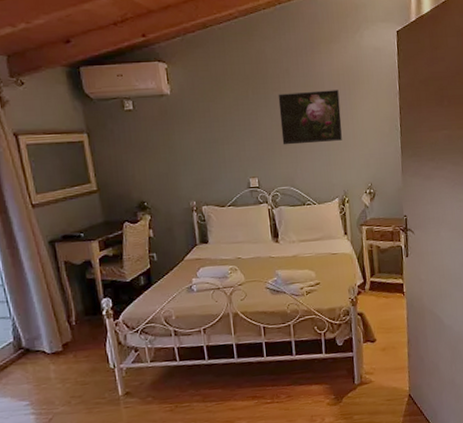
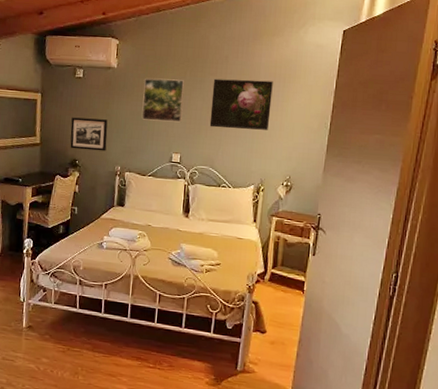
picture frame: none [129,153,176,191] -> present [70,117,108,152]
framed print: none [204,99,253,148] -> present [142,78,185,123]

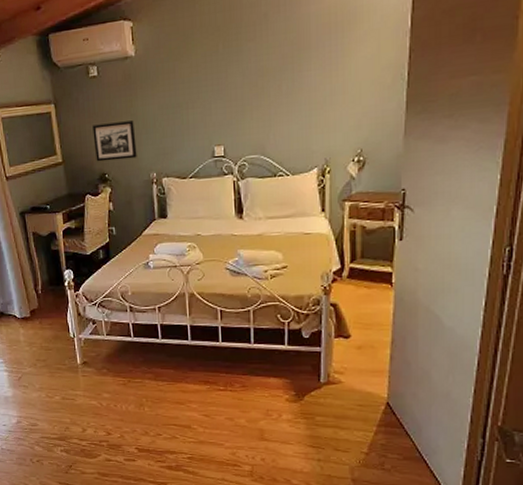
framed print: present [142,78,185,123] -> none [170,55,220,113]
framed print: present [209,78,273,130] -> none [252,33,329,107]

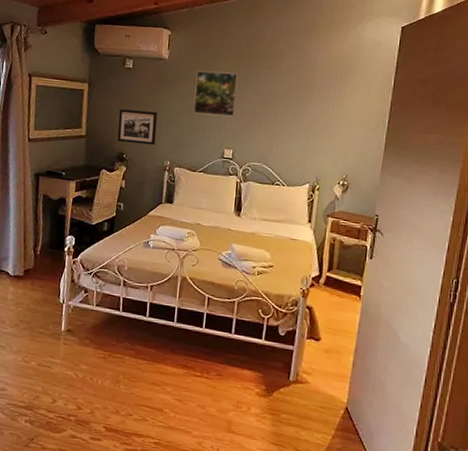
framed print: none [170,55,220,113] -> present [193,71,239,117]

